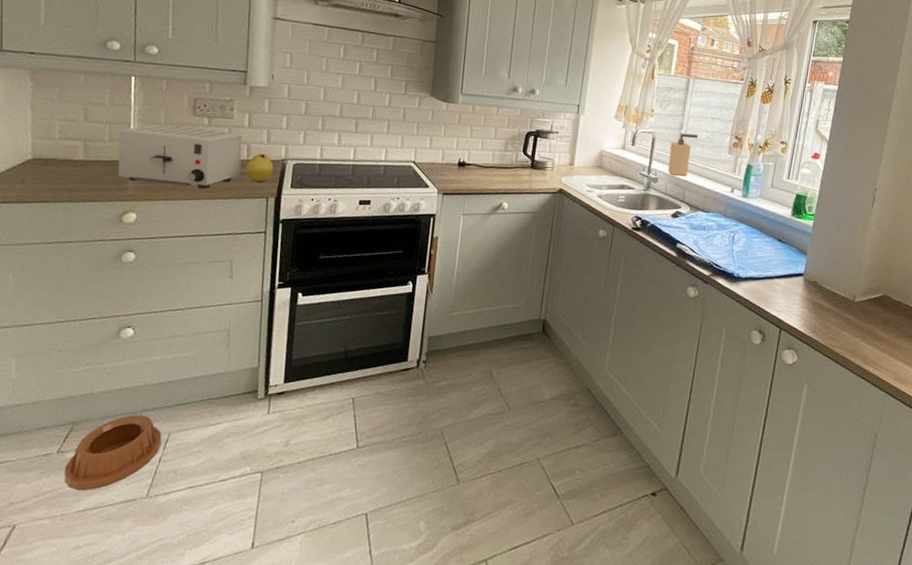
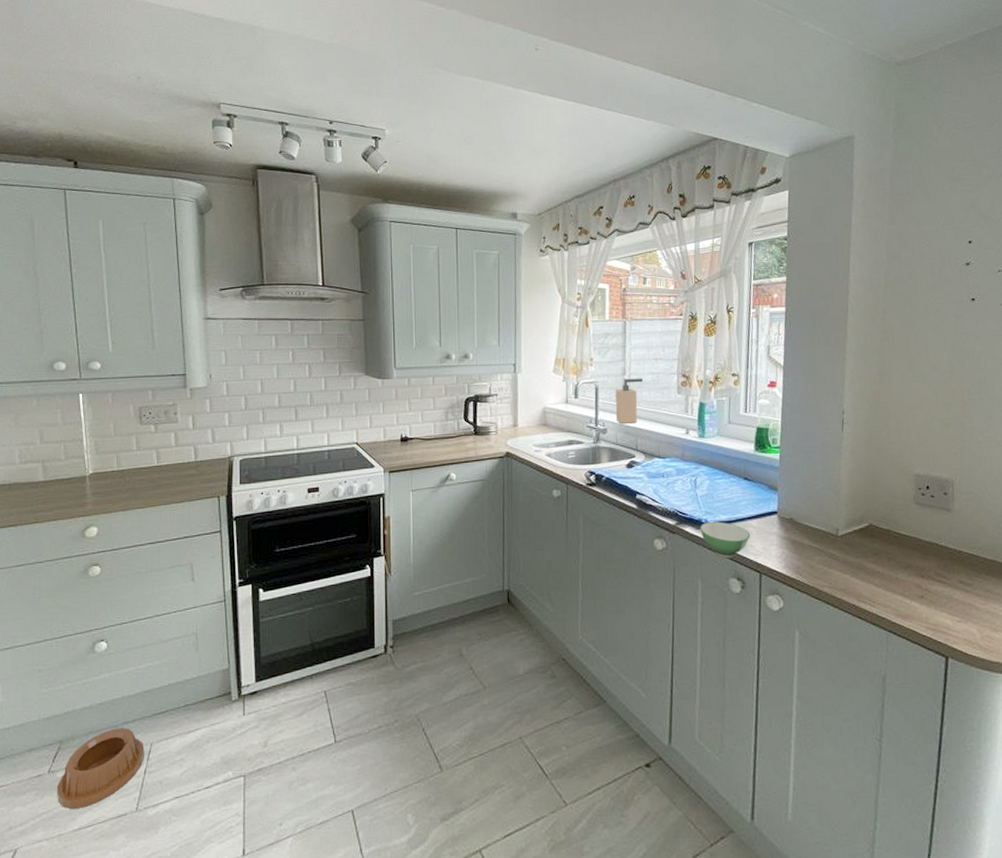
toaster: present [118,124,243,188] -> none [73,435,191,495]
fruit: present [245,153,274,183] -> none [195,453,221,483]
bowl: none [731,276,777,312] -> present [699,521,751,558]

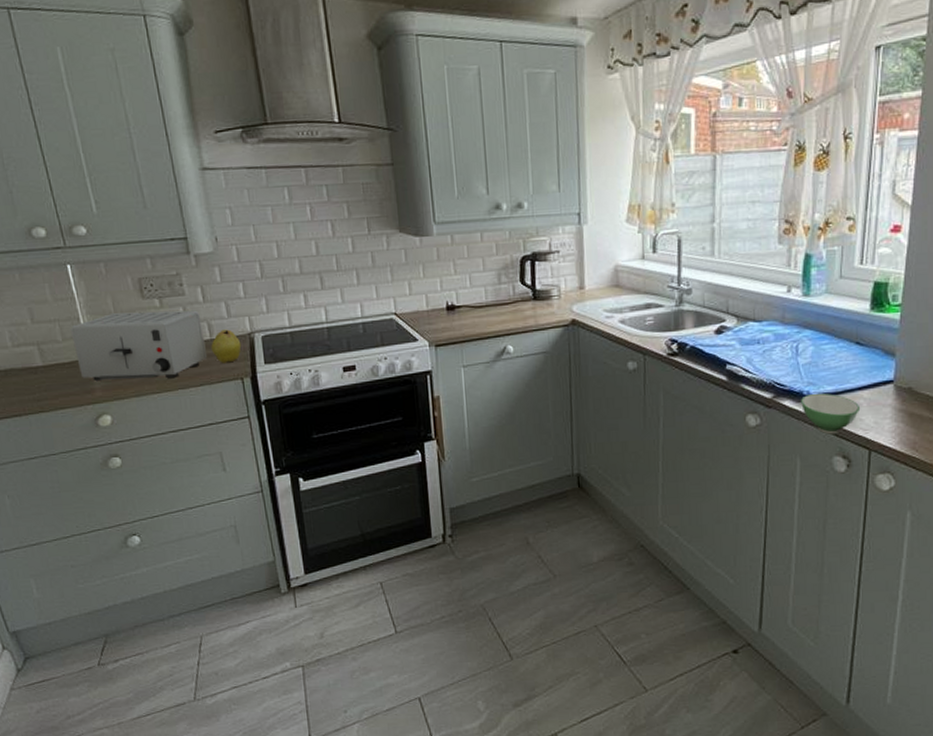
pet bowl: present [57,728,145,810] -> none [109,621,196,700]
toaster: none [73,435,191,495] -> present [70,310,208,380]
fruit: none [195,453,221,483] -> present [211,329,242,363]
soap dispenser: present [615,378,643,423] -> none [702,226,736,282]

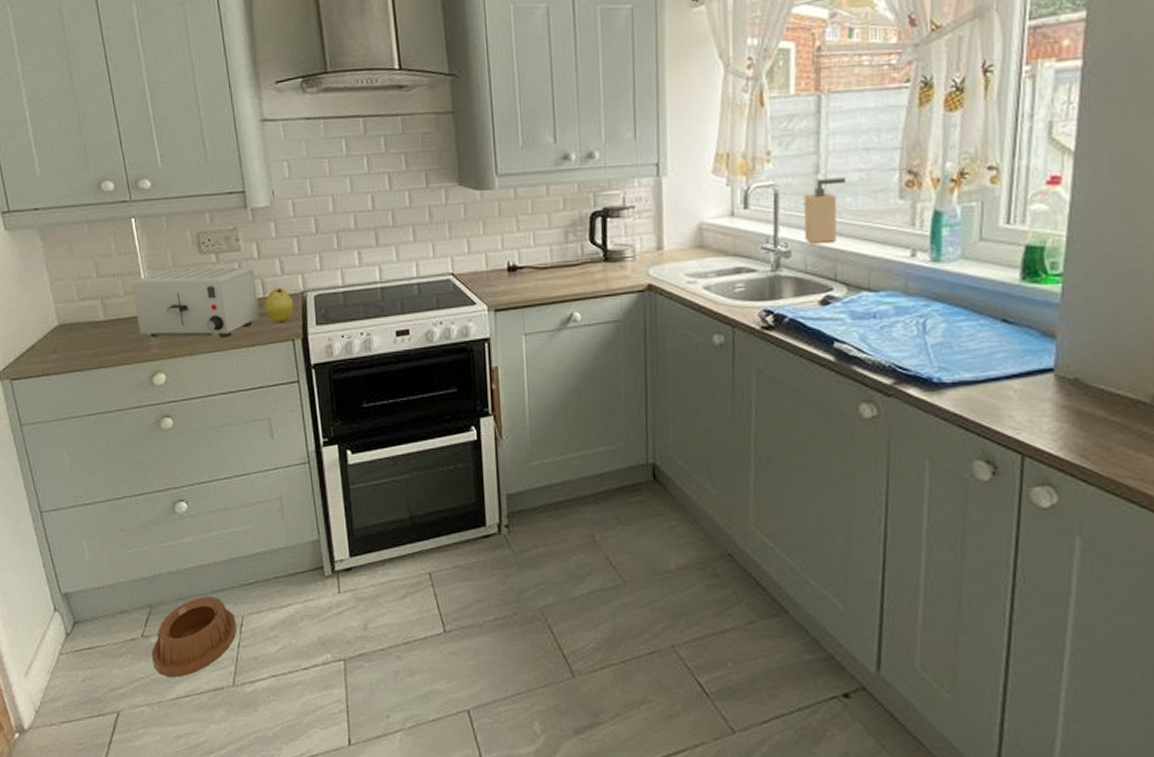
pet bowl: none [109,621,196,700] -> present [152,596,237,678]
soap dispenser: none [702,226,736,282] -> present [803,177,845,243]
bowl: present [800,393,861,435] -> none [928,380,1010,433]

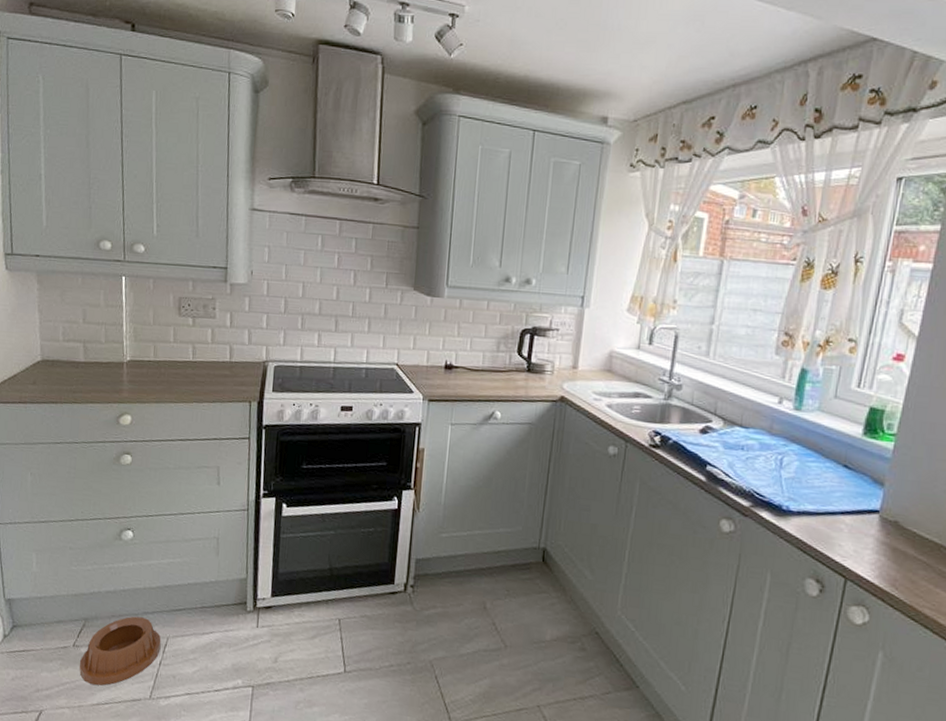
toaster: present [131,266,261,337] -> none [113,325,225,391]
fruit: present [264,287,294,323] -> none [228,354,256,386]
soap dispenser: present [803,177,845,243] -> none [694,329,734,383]

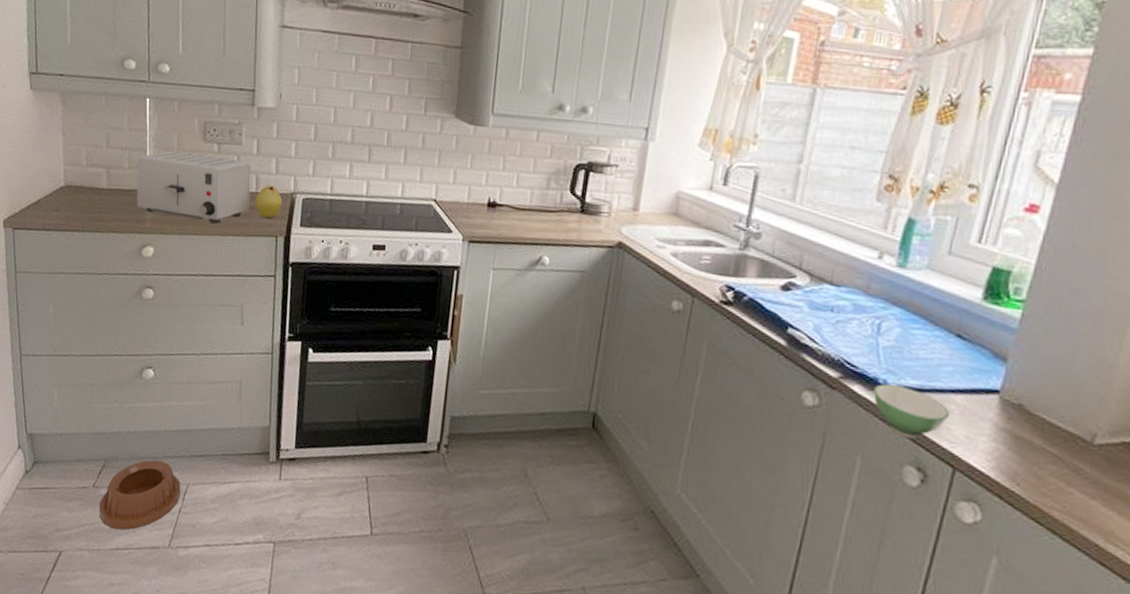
toaster: none [113,325,225,391] -> present [136,150,252,223]
fruit: none [228,354,256,386] -> present [254,185,283,219]
bowl: none [778,509,841,556] -> present [872,383,951,439]

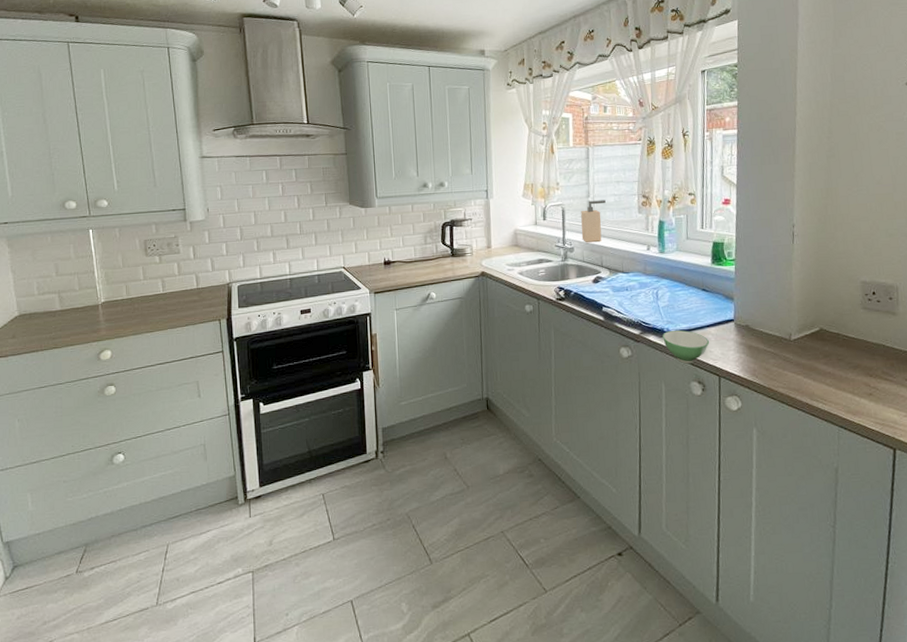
pet bowl: present [99,459,181,530] -> none [85,531,162,605]
toaster: present [136,150,252,223] -> none [86,265,194,322]
fruit: present [254,185,283,219] -> none [197,280,221,308]
soap dispenser: none [776,169,827,232] -> present [581,200,606,242]

